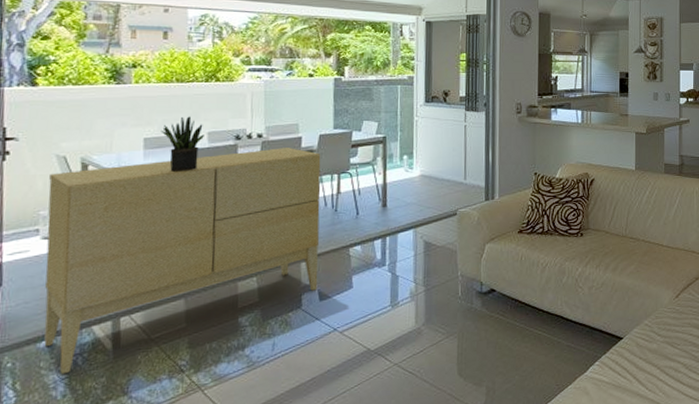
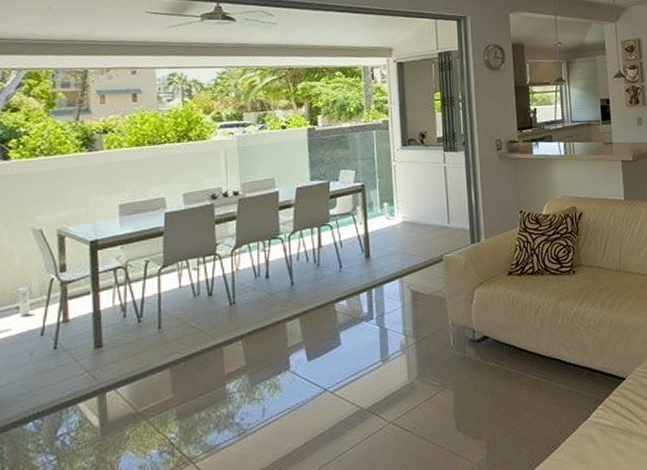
sideboard: present [44,148,321,375] -> none [26,203,305,456]
potted plant: present [161,116,204,172] -> none [136,179,179,237]

